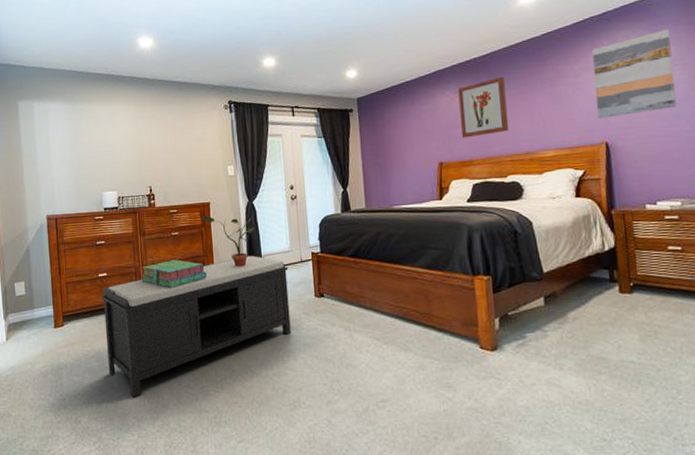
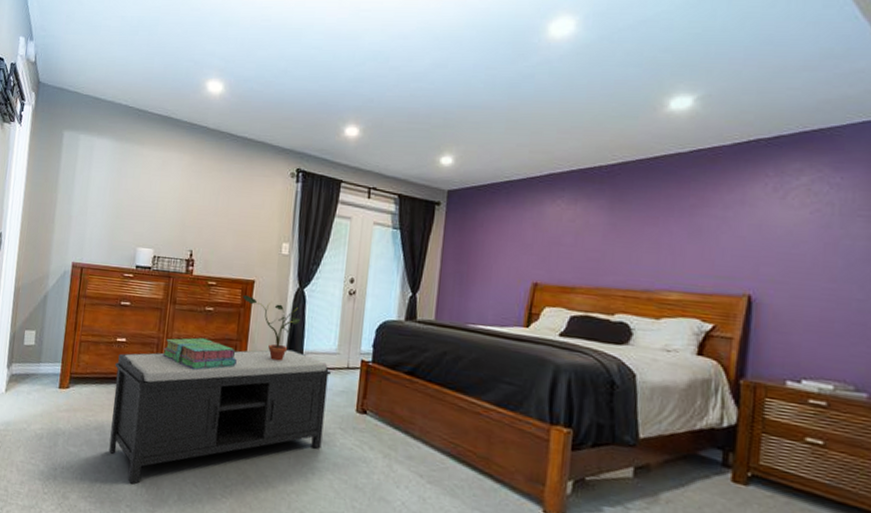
wall art: present [458,76,510,138] -> none [568,193,633,261]
wall art: present [591,29,677,119] -> none [743,169,859,269]

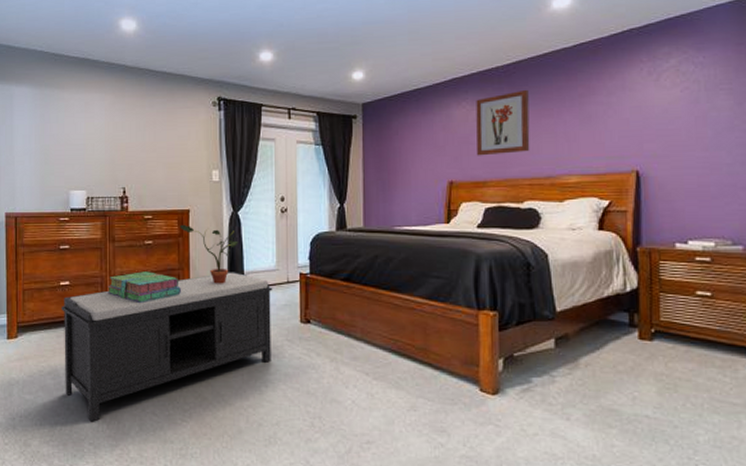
wall art: none [568,193,633,261] -> present [476,89,530,156]

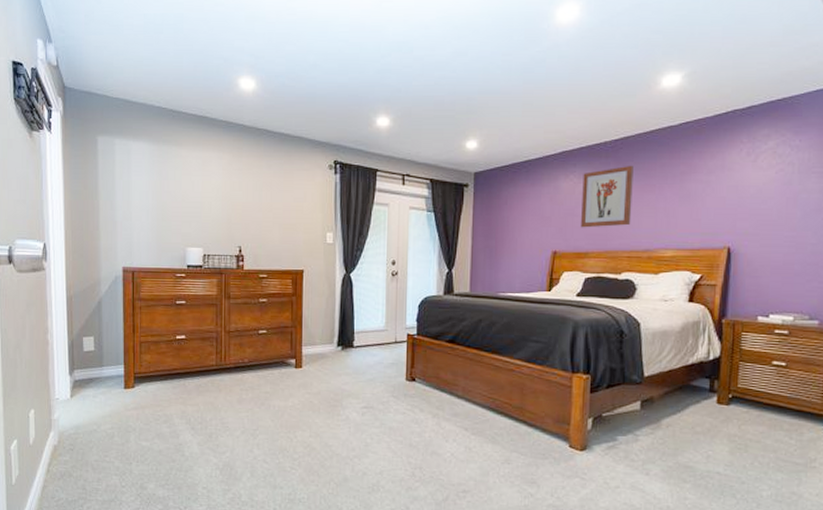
bench: present [61,272,273,422] -> none [177,331,382,468]
stack of books: present [107,271,181,303] -> none [222,328,293,358]
potted plant: present [179,224,238,284] -> none [293,284,350,342]

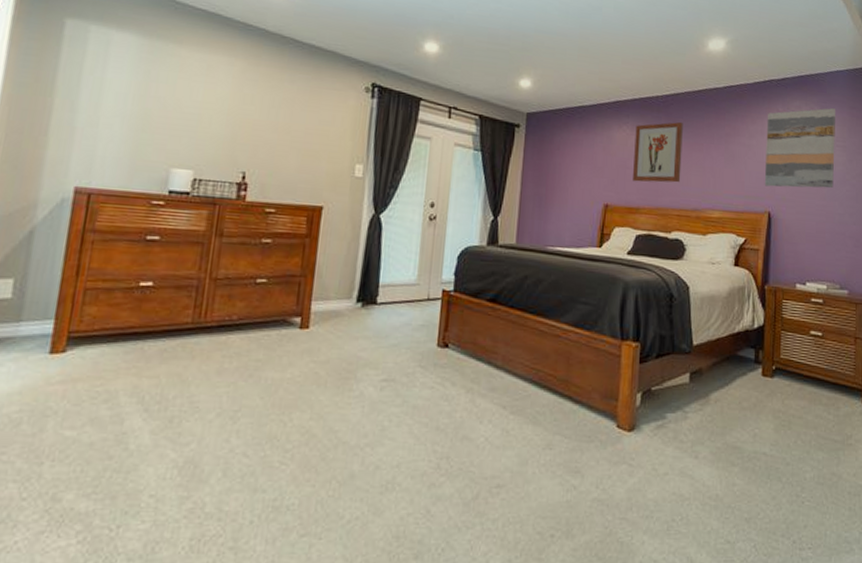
wall art: none [723,132,814,222] -> present [764,108,836,189]

